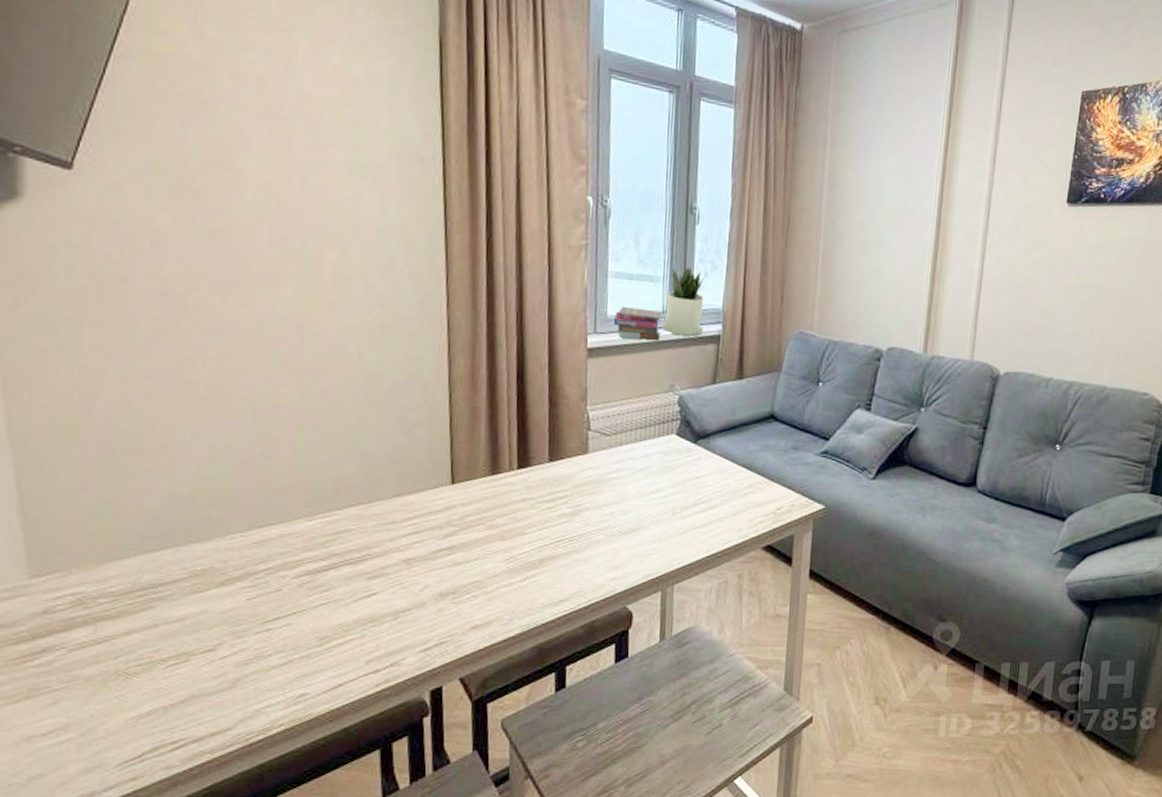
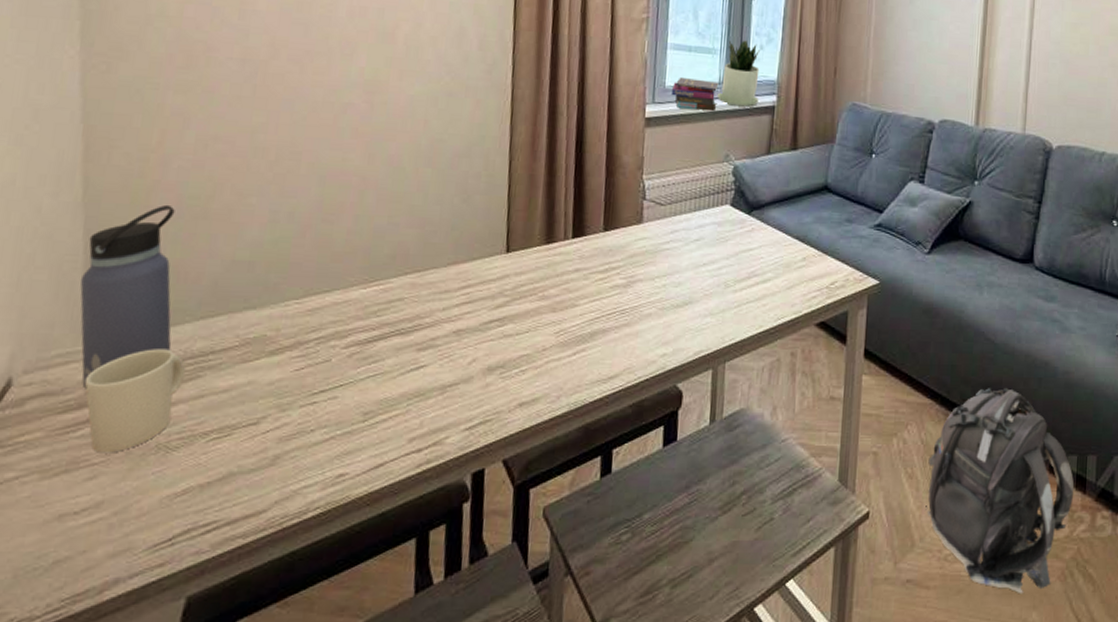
water bottle: none [18,441,119,621] -> present [80,204,175,389]
mug: none [34,582,137,680] -> present [84,349,186,453]
backpack: none [866,604,1007,785] -> present [925,388,1075,594]

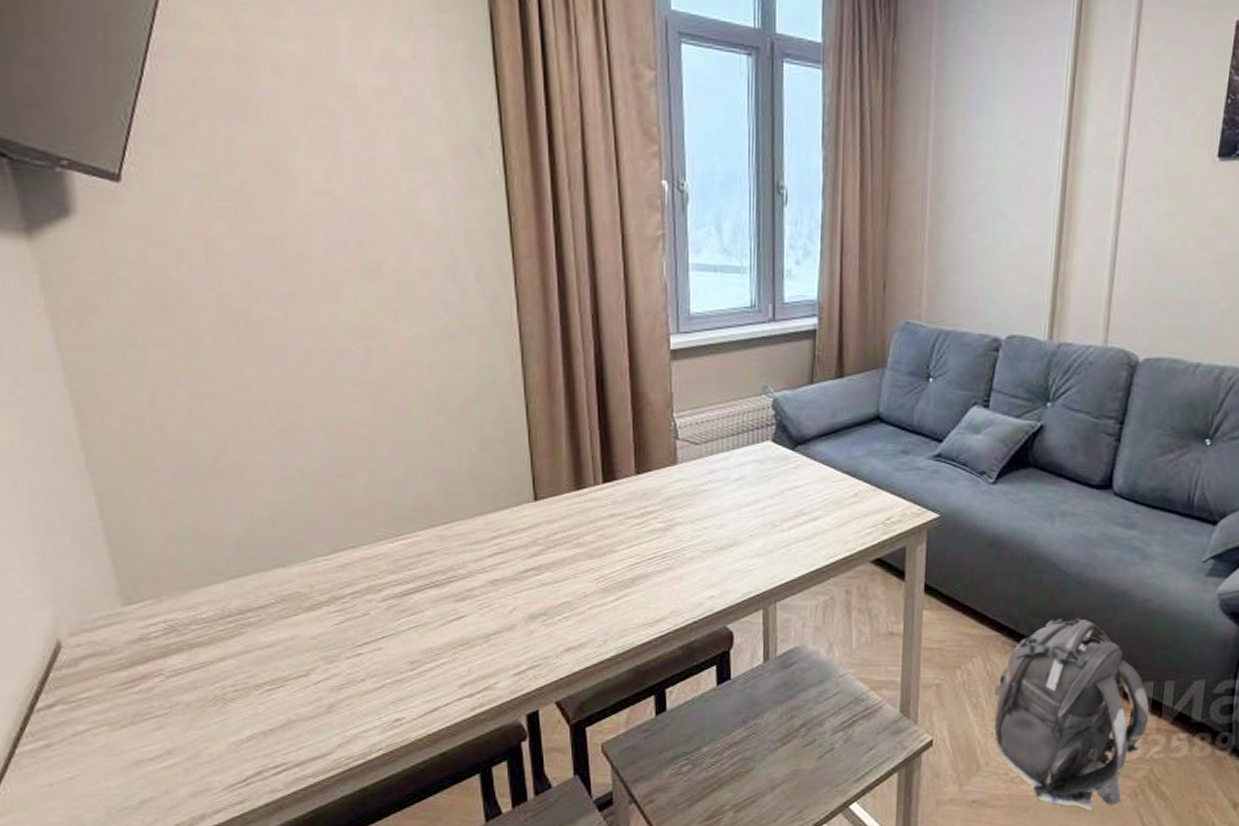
water bottle: present [80,204,175,389] -> none [102,466,209,649]
mug: present [84,349,186,453] -> none [130,608,228,706]
books: present [672,76,719,110] -> none [698,301,751,338]
planter: present [716,40,760,107] -> none [749,255,797,332]

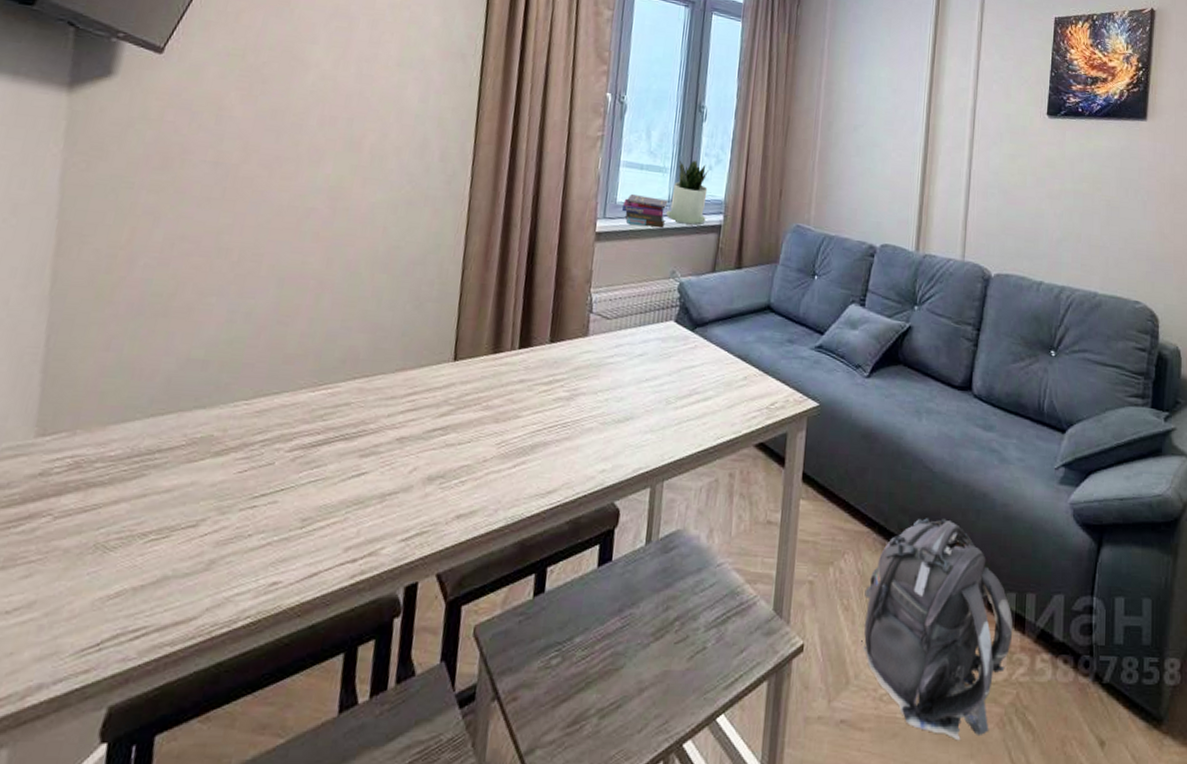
books: none [698,301,751,338] -> present [622,193,668,227]
planter: none [749,255,797,332] -> present [665,160,709,225]

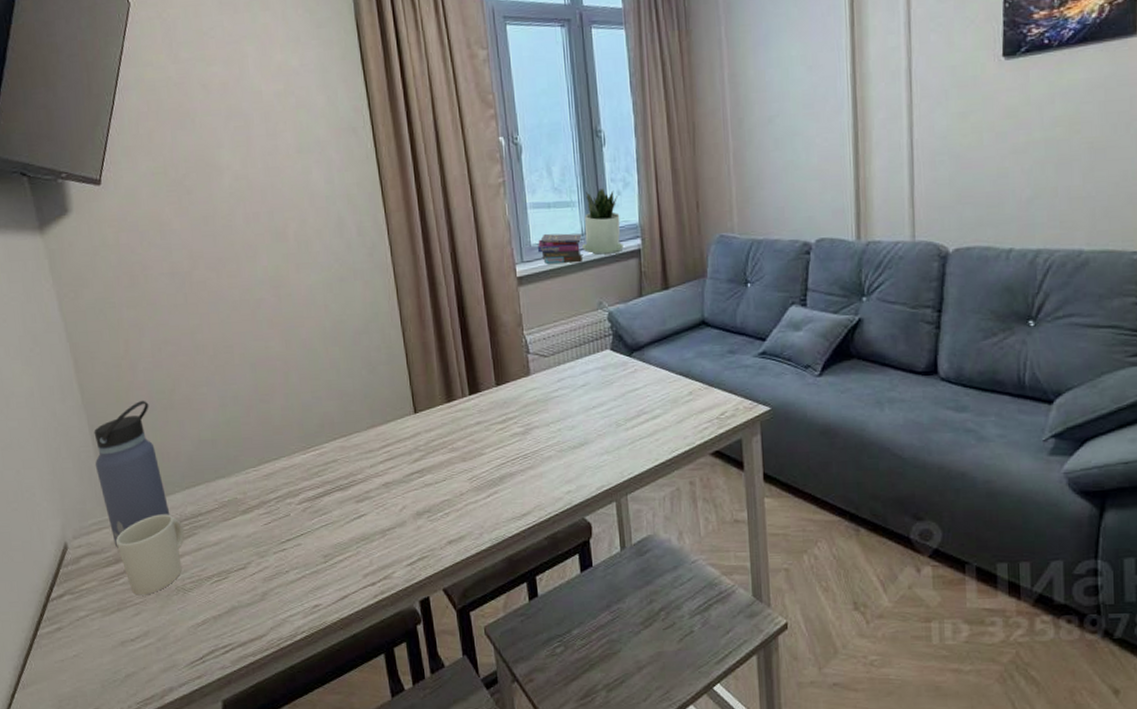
water bottle: none [28,300,137,484] -> present [94,400,170,548]
mug: none [30,445,132,551] -> present [115,514,185,596]
backpack: present [861,518,1014,741] -> none [843,501,1007,696]

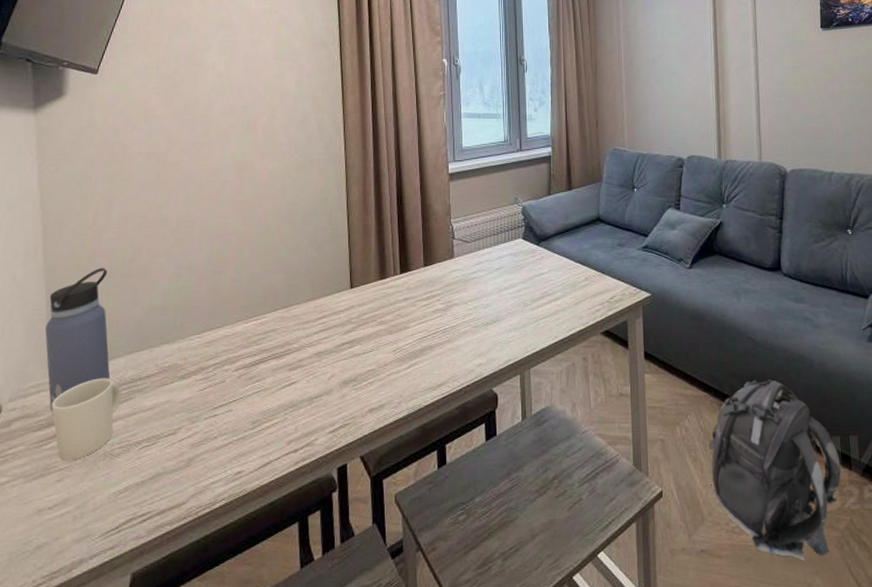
books: present [538,233,582,264] -> none [468,138,504,164]
planter: present [581,188,624,255] -> none [503,105,537,158]
backpack: none [843,501,1007,696] -> present [708,380,841,562]

